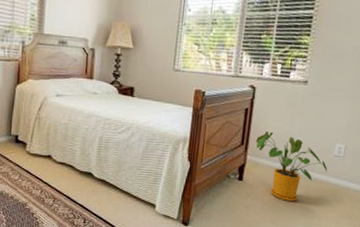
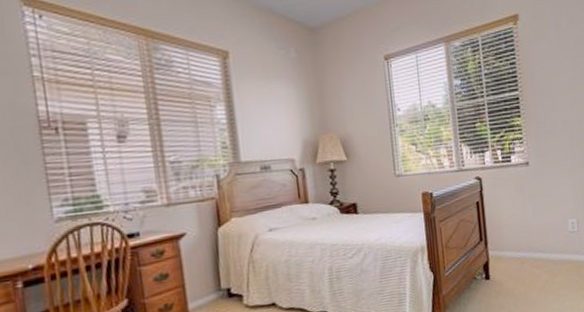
house plant: present [256,131,328,201] -> none [493,221,567,291]

